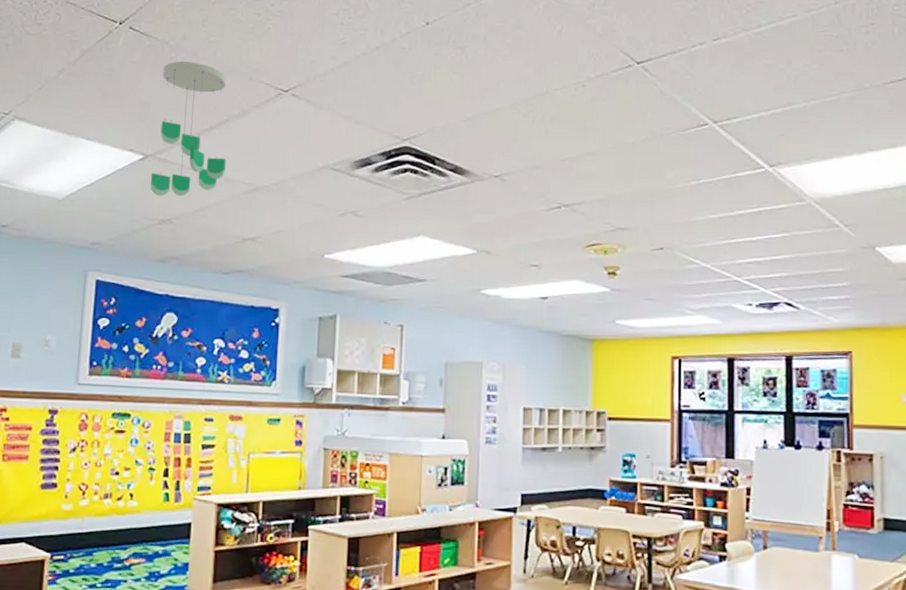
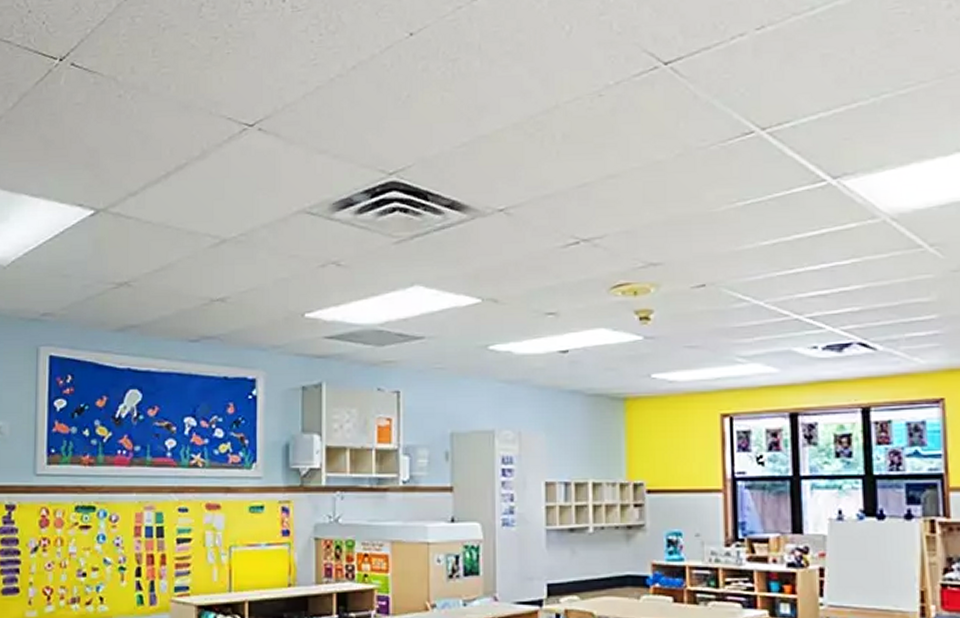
ceiling mobile: present [150,61,227,197] -> none [103,98,187,256]

